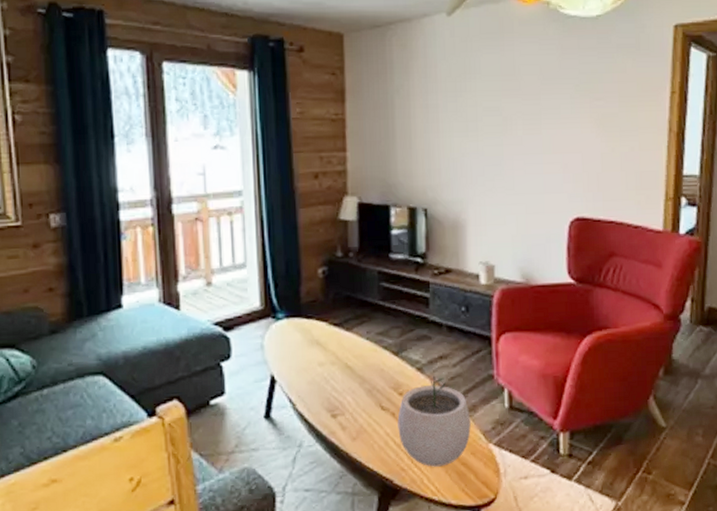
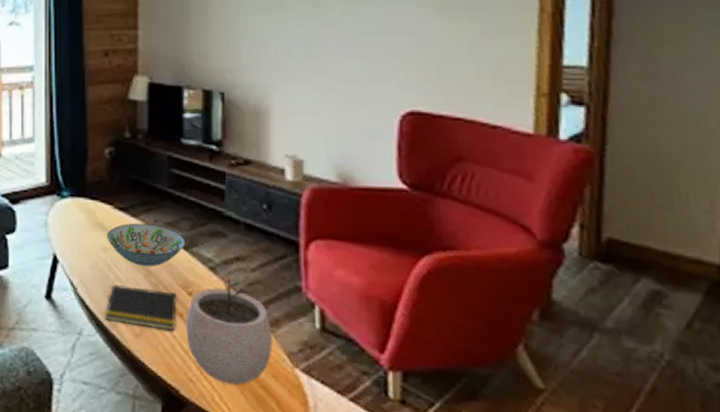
decorative bowl: none [323,335,396,375] -> present [107,223,186,267]
notepad: none [325,394,390,430] -> present [106,284,177,331]

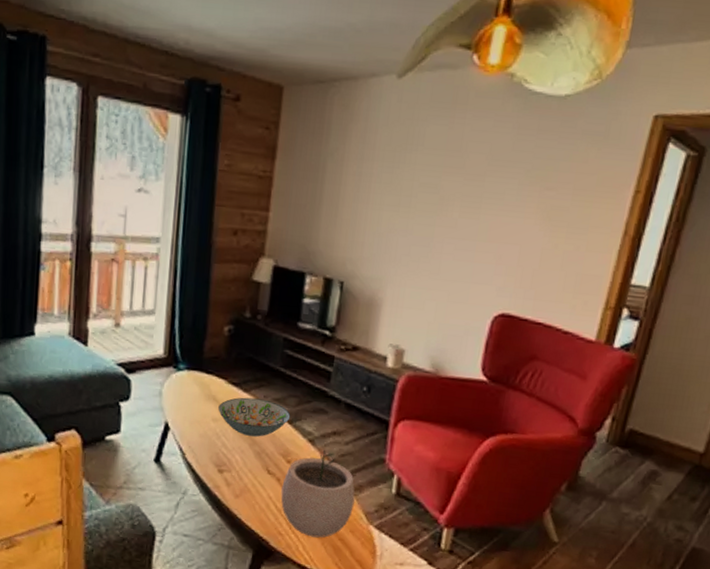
notepad: present [106,284,177,331] -> none [210,451,277,493]

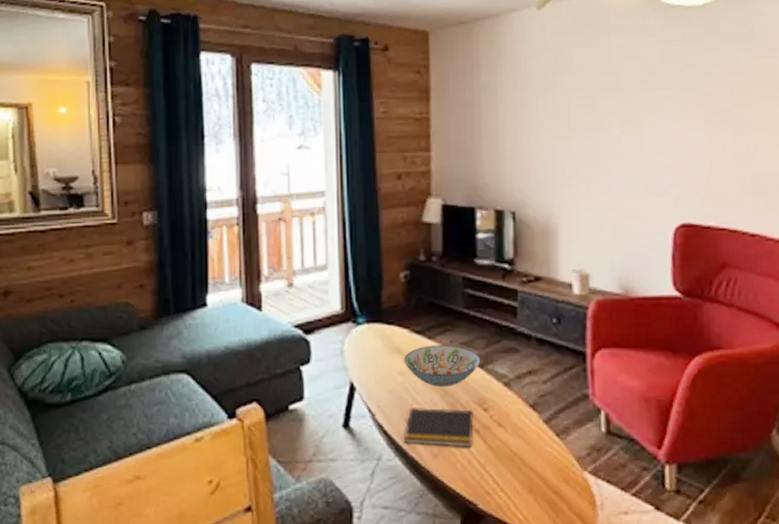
notepad: none [210,451,277,493] -> present [405,407,474,447]
plant pot: present [281,449,355,538] -> none [482,392,563,493]

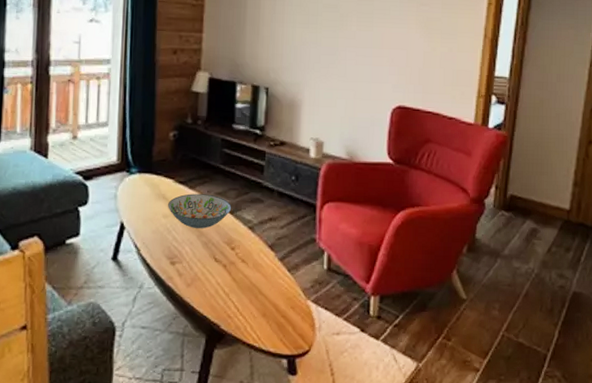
notepad: present [405,407,474,447] -> none [164,244,222,279]

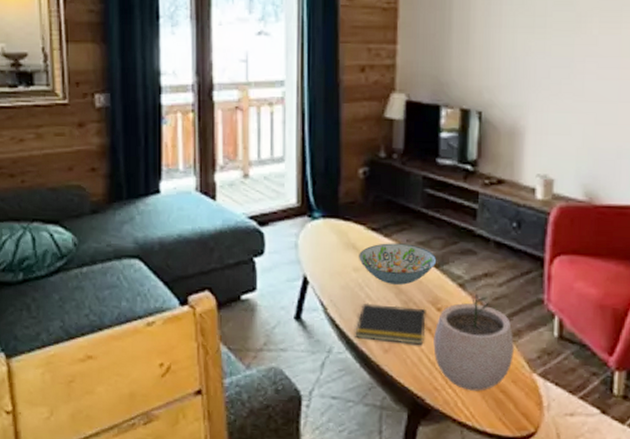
notepad: none [164,244,222,279] -> present [356,303,426,345]
plant pot: none [228,235,293,317] -> present [433,293,514,391]

